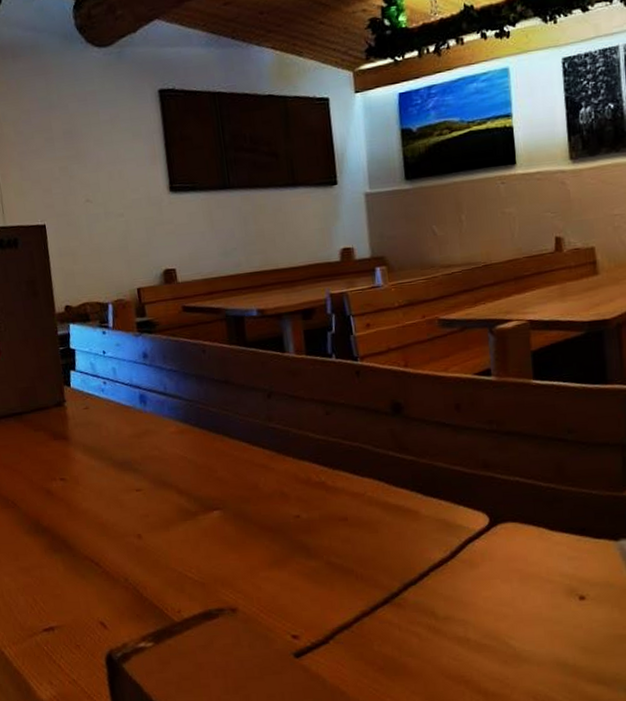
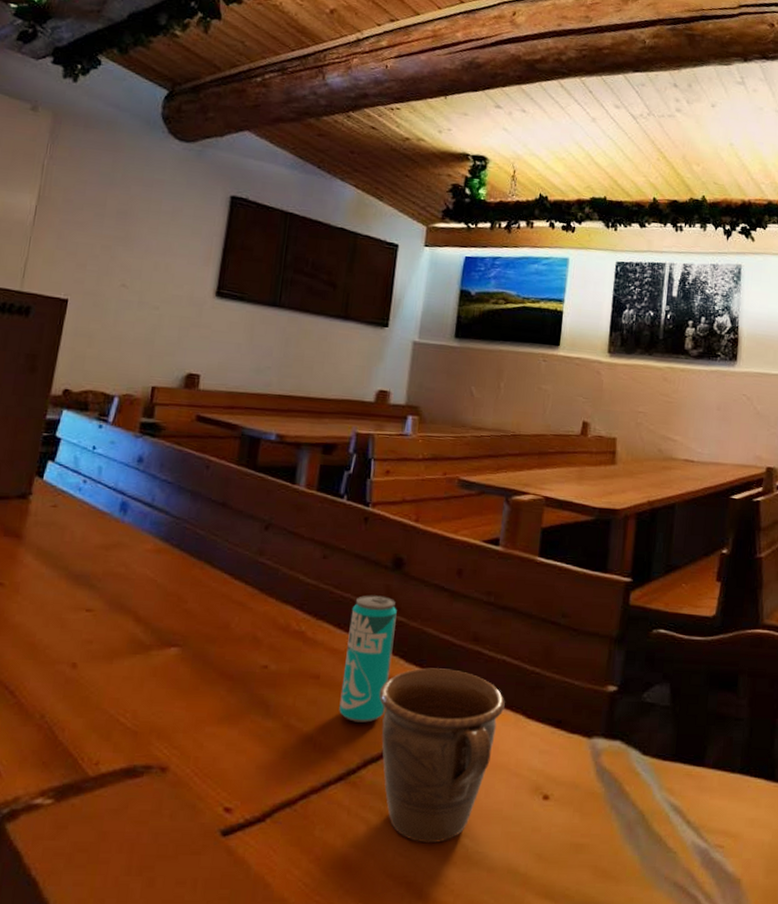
beverage can: none [362,439,413,553] -> present [339,595,397,723]
mug: none [404,496,526,647] -> present [379,668,505,843]

